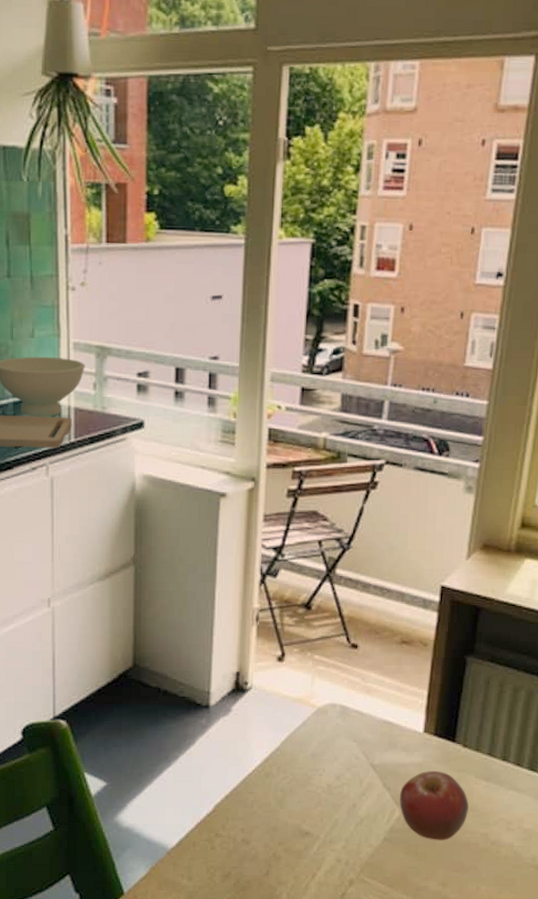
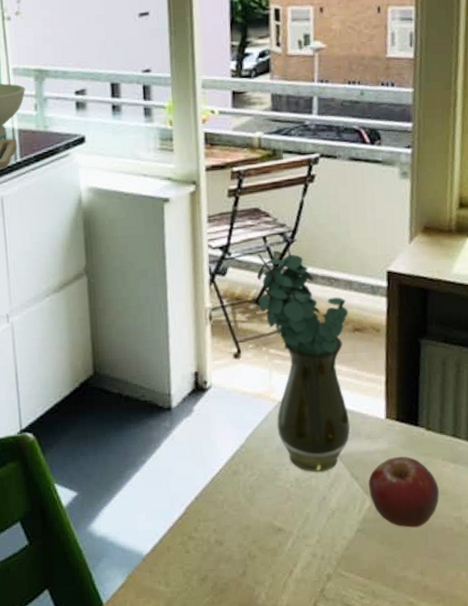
vase: none [307,553,398,781] -> present [256,246,351,472]

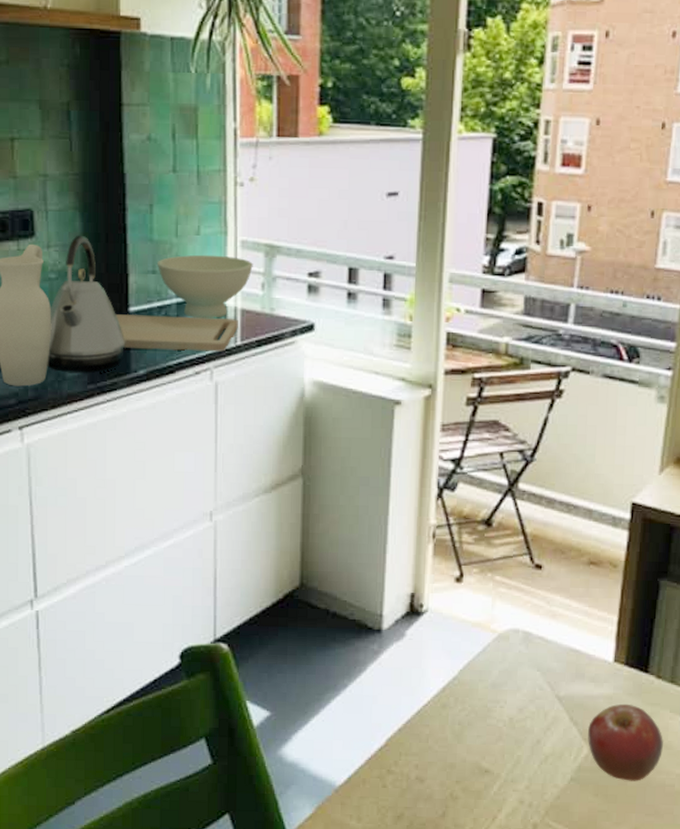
vase: present [256,246,351,472] -> none [487,465,585,714]

